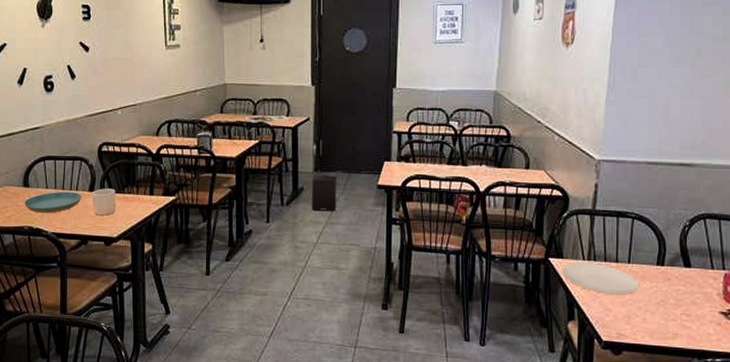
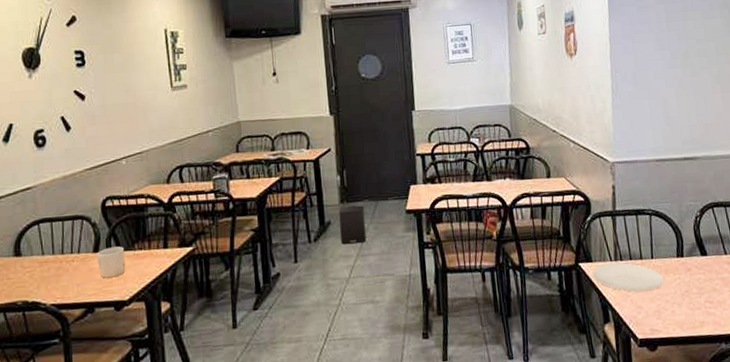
saucer: present [24,191,82,213] -> none [16,255,85,284]

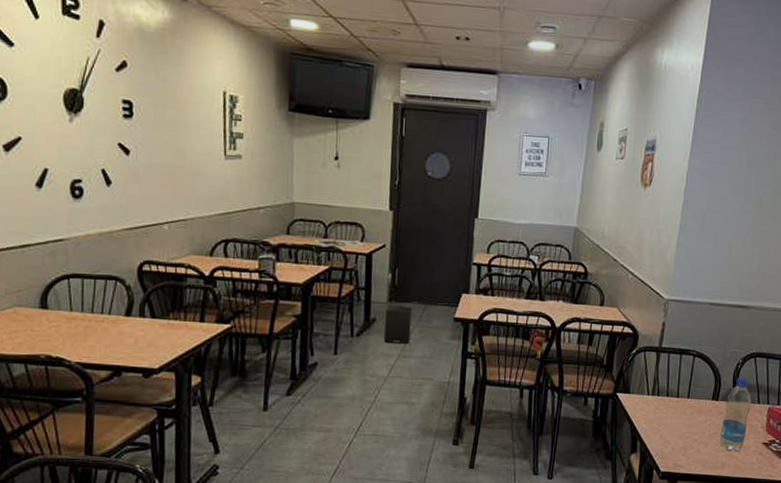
mug: present [97,246,126,278] -> none [129,313,159,344]
plate: present [593,263,665,293] -> none [628,397,696,429]
bottle: none [691,230,719,309] -> present [720,378,751,452]

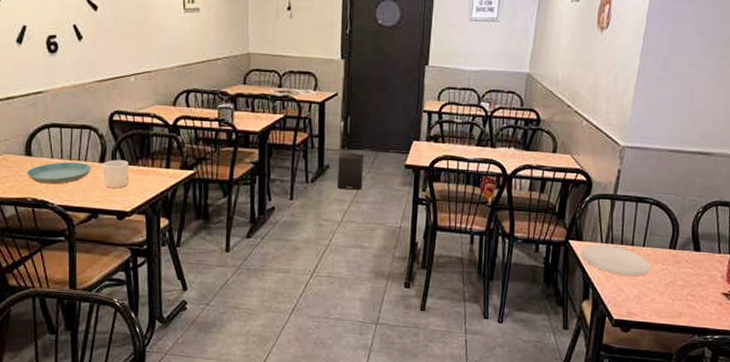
saucer: none [41,315,116,340] -> present [27,161,91,184]
mug: none [129,313,159,344] -> present [103,160,129,189]
plate: none [628,397,696,429] -> present [581,244,652,277]
bottle: present [720,378,751,452] -> none [676,227,711,301]

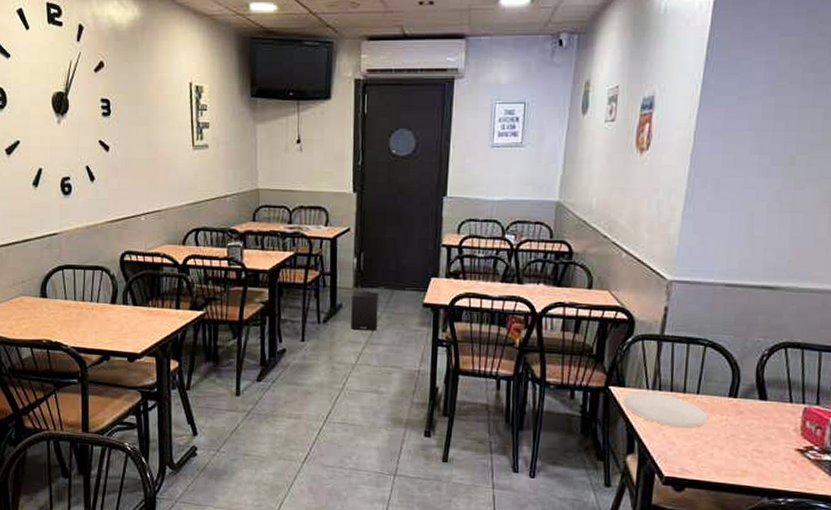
saucer: present [27,161,91,184] -> none [42,303,103,326]
mug: present [103,160,129,189] -> none [114,301,140,330]

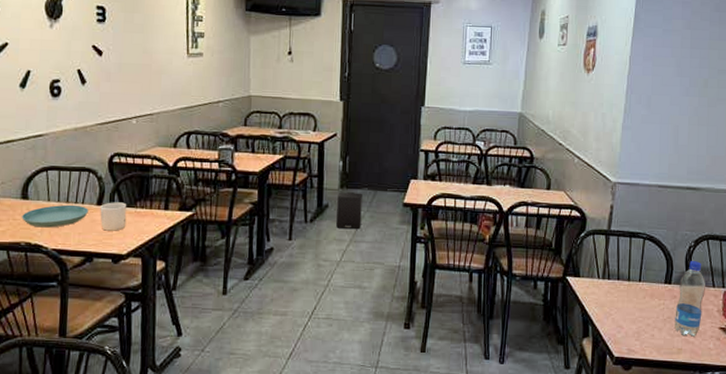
saucer: none [42,303,103,326] -> present [22,204,88,228]
mug: none [114,301,140,330] -> present [100,202,127,231]
plate: present [623,391,709,429] -> none [579,280,649,313]
bottle: none [739,372,781,458] -> present [674,261,705,337]

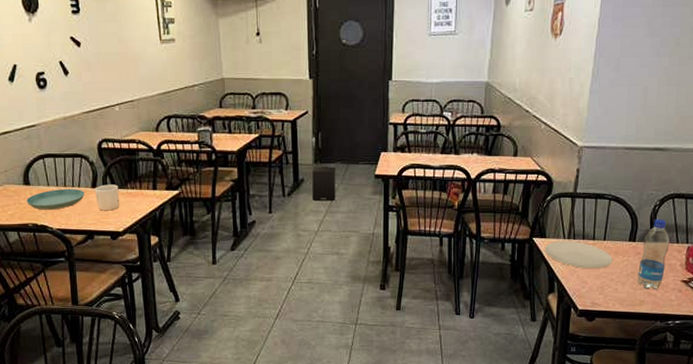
plate: none [579,280,649,313] -> present [545,240,613,270]

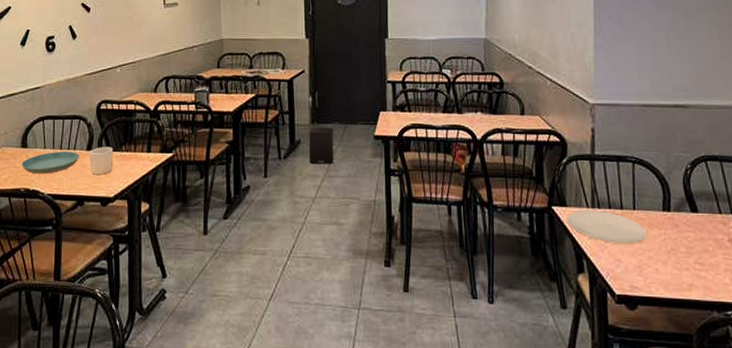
bottle: present [637,219,669,289] -> none [679,185,712,270]

